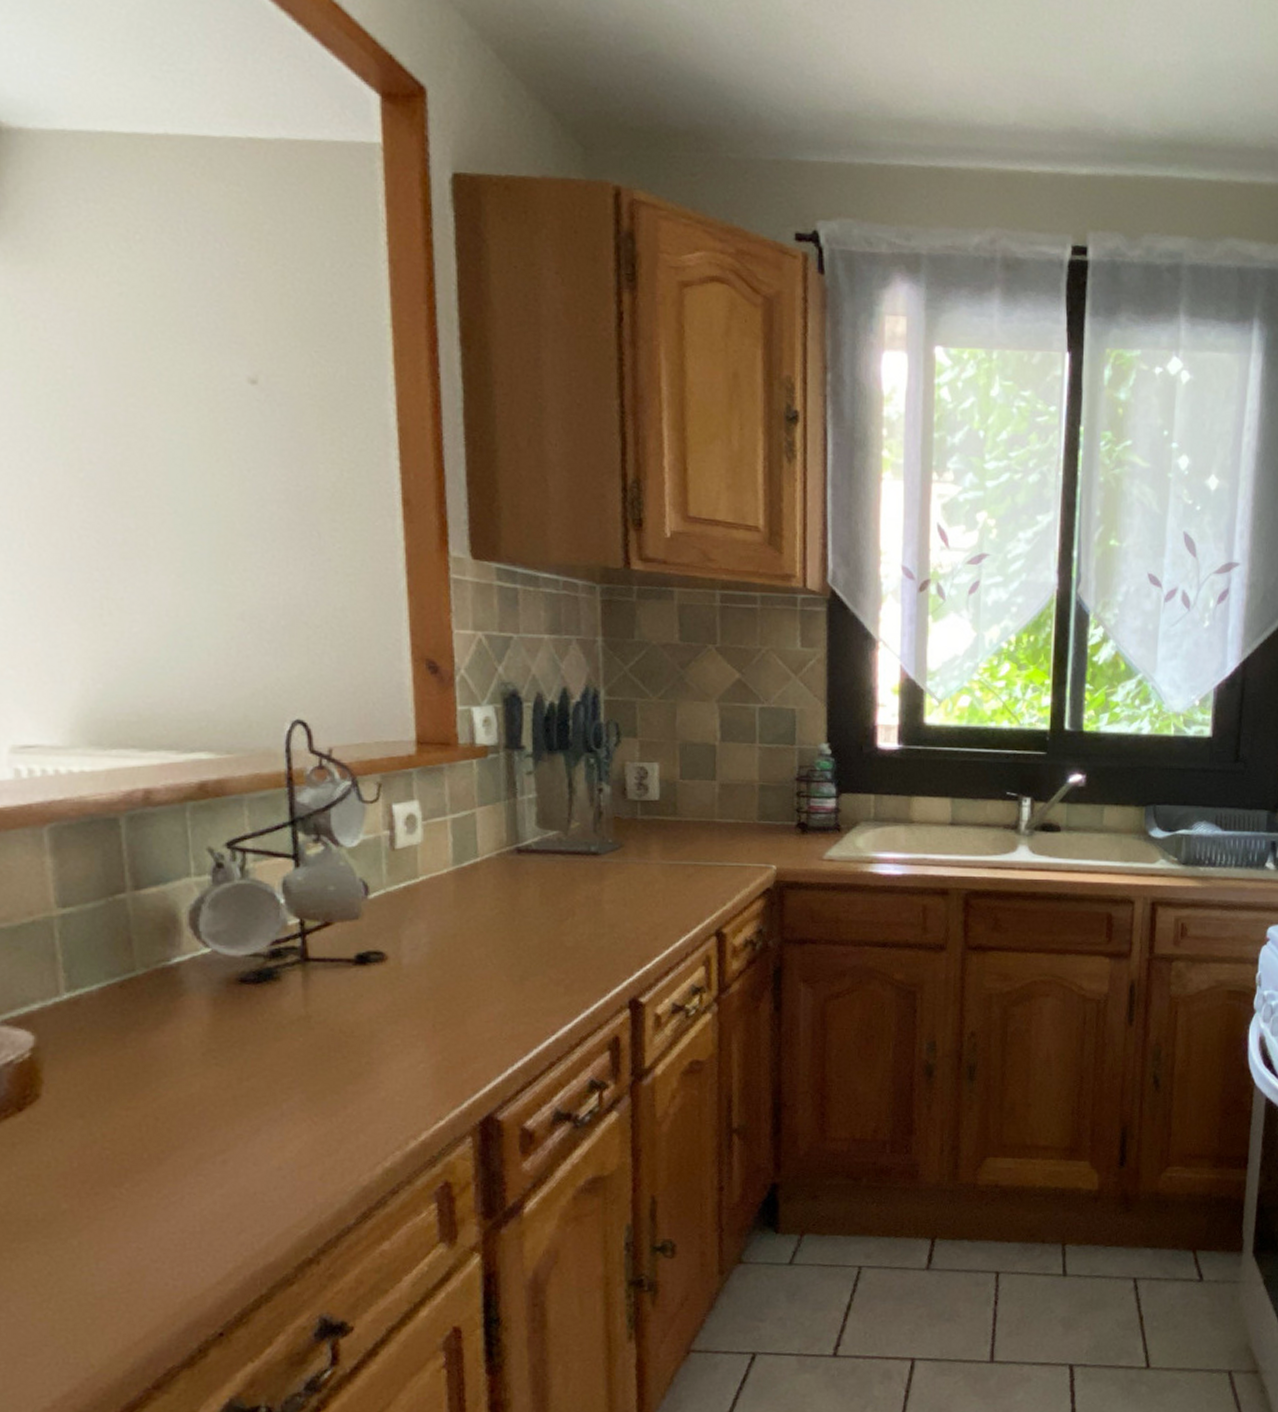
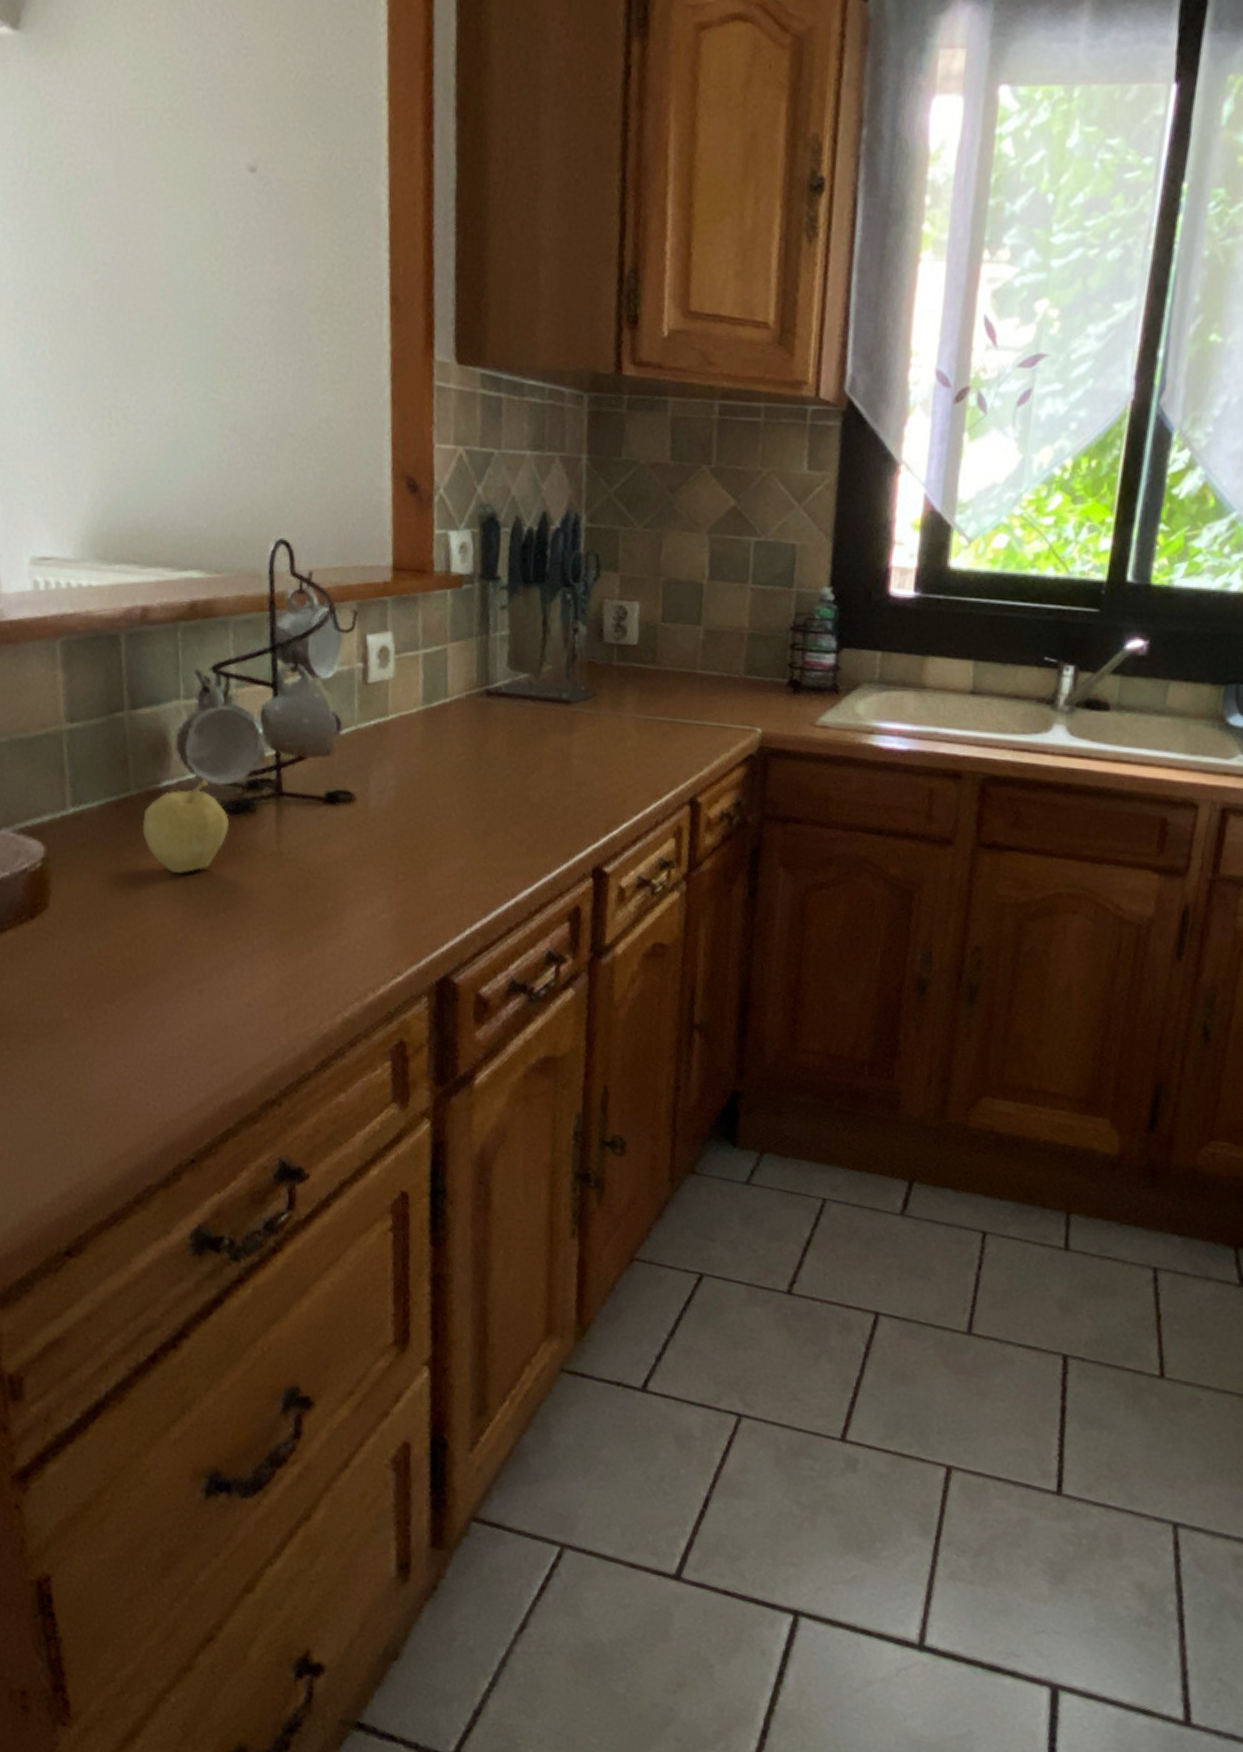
fruit: none [150,953,250,1048] -> present [142,780,229,874]

